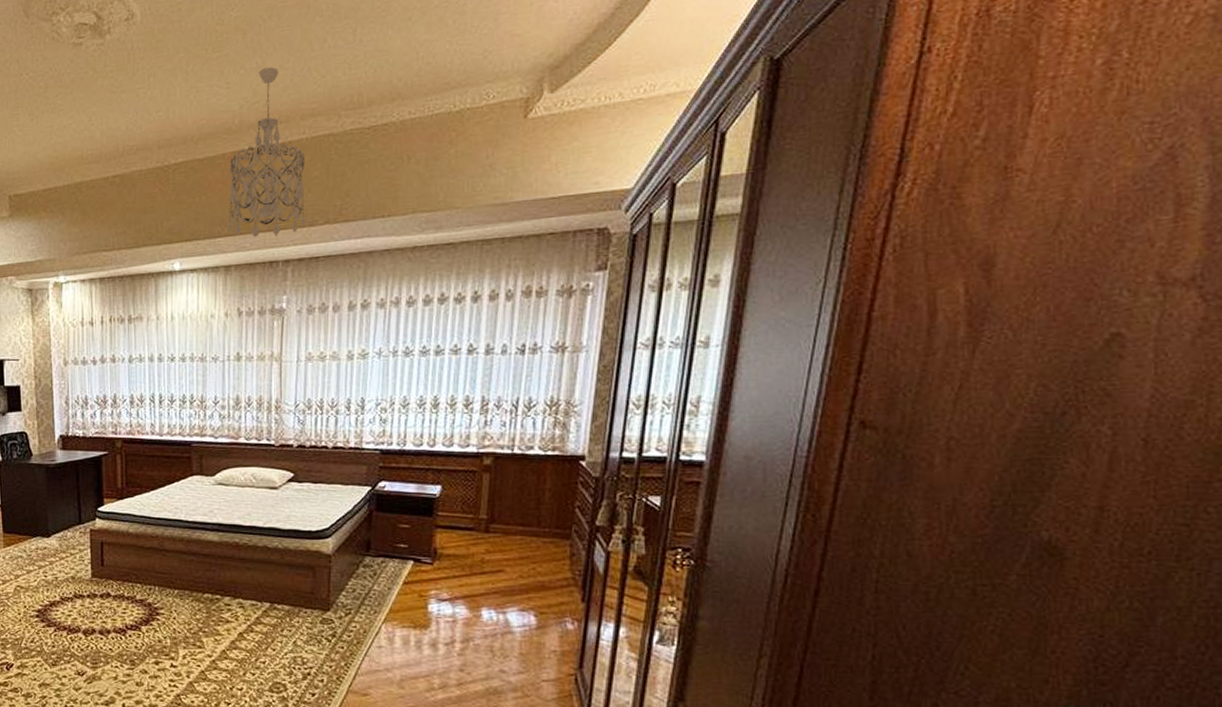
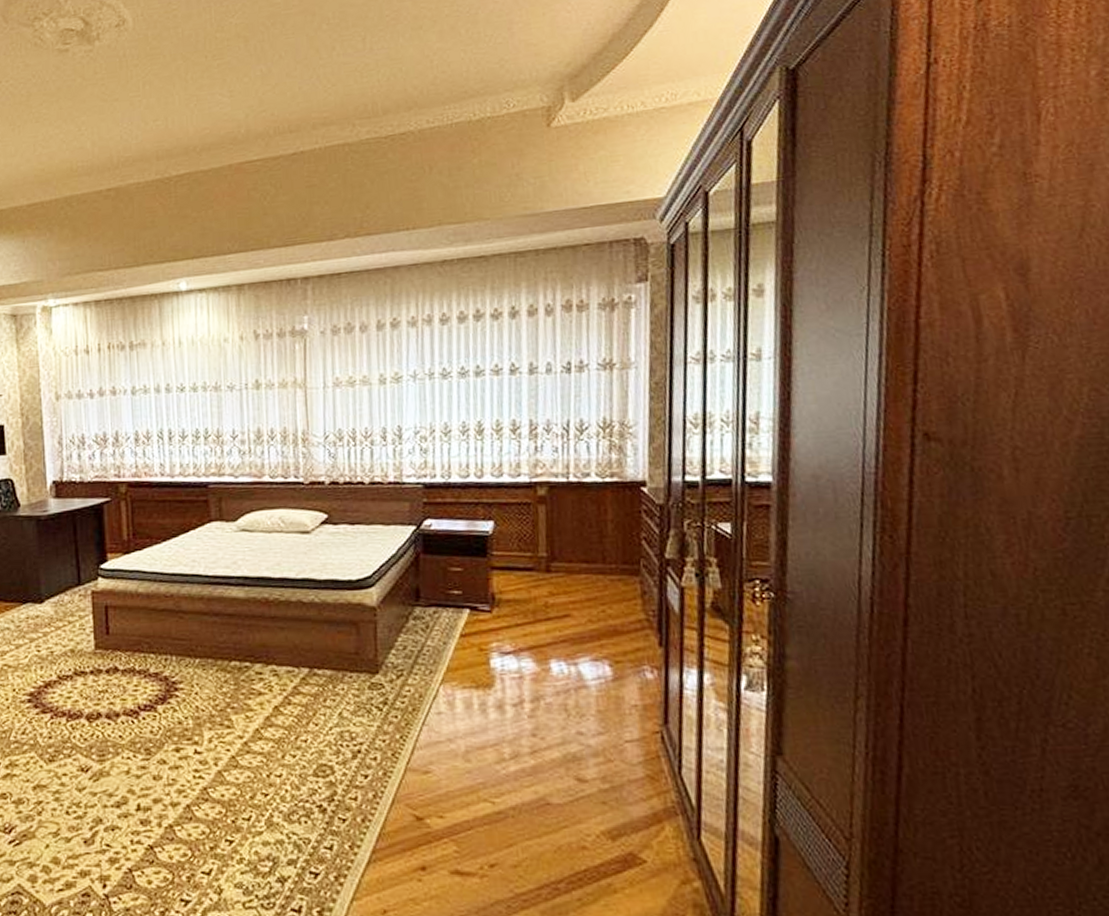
chandelier: present [227,67,305,237] -> none [237,75,324,253]

